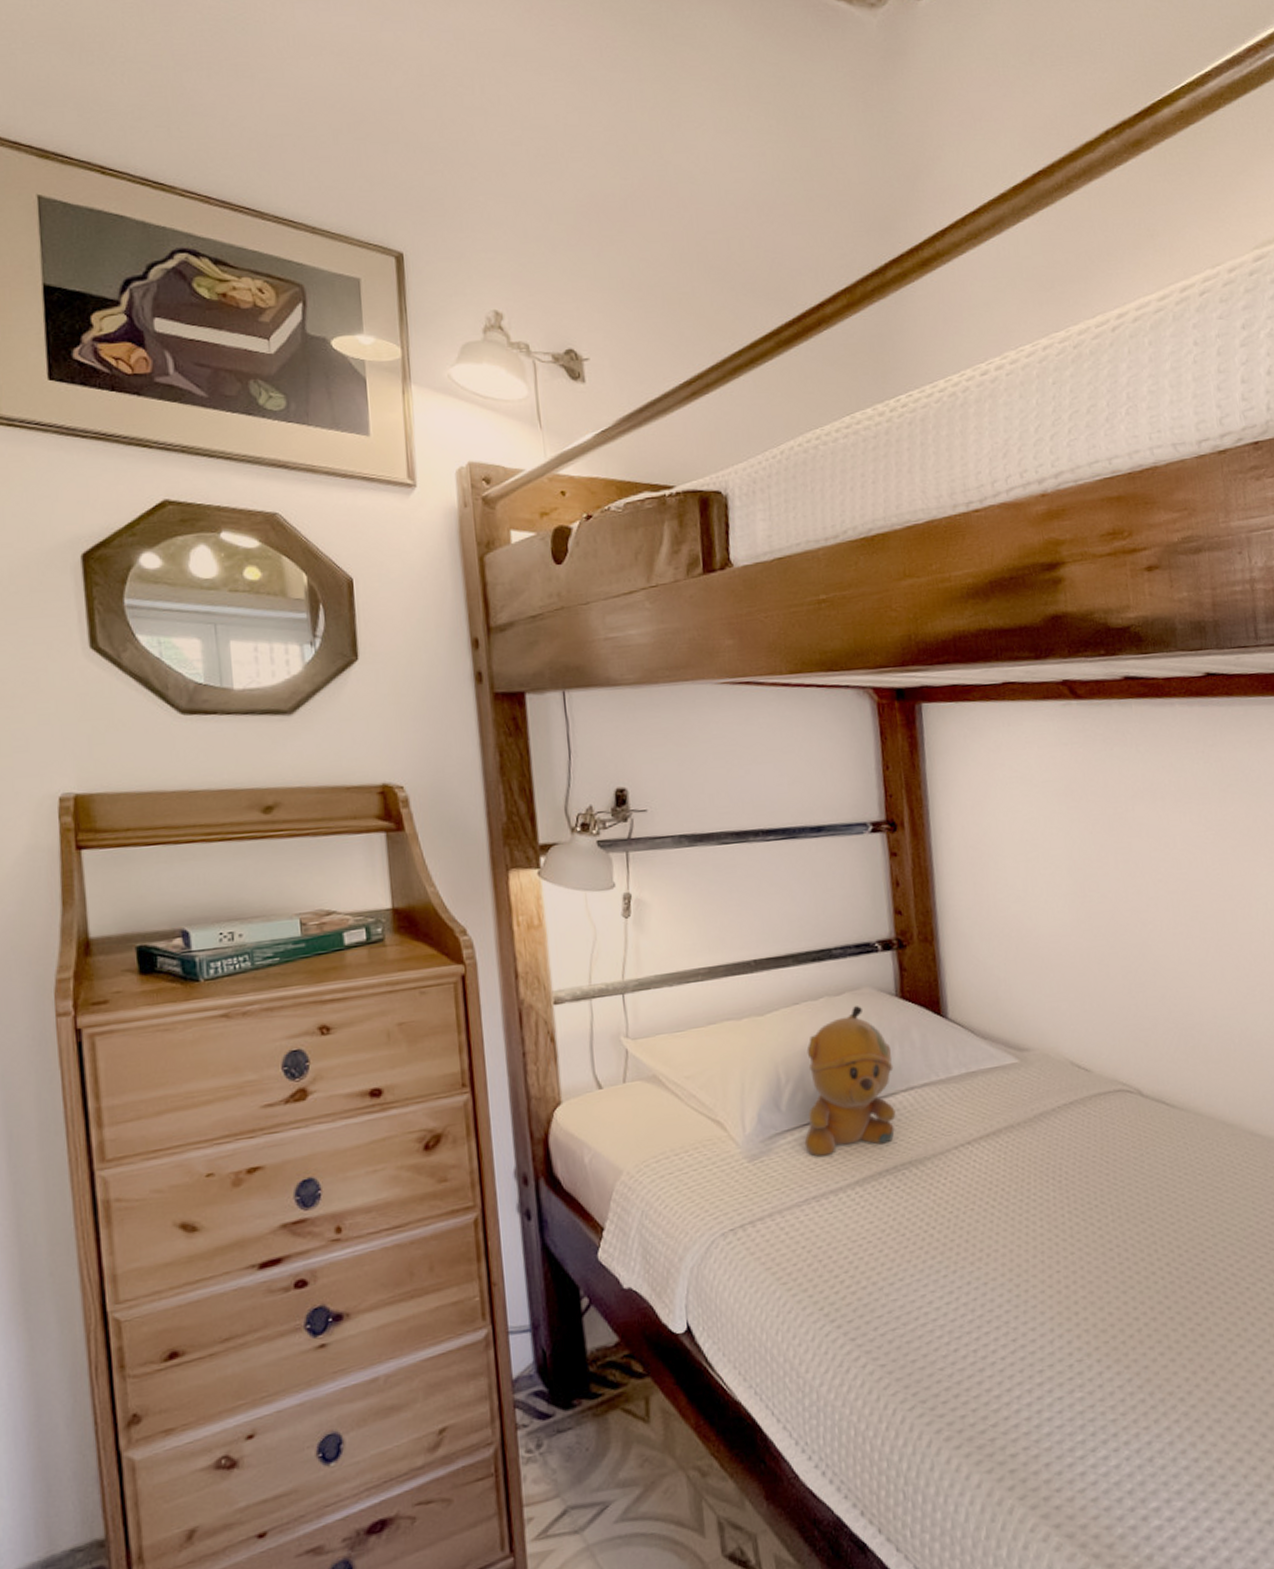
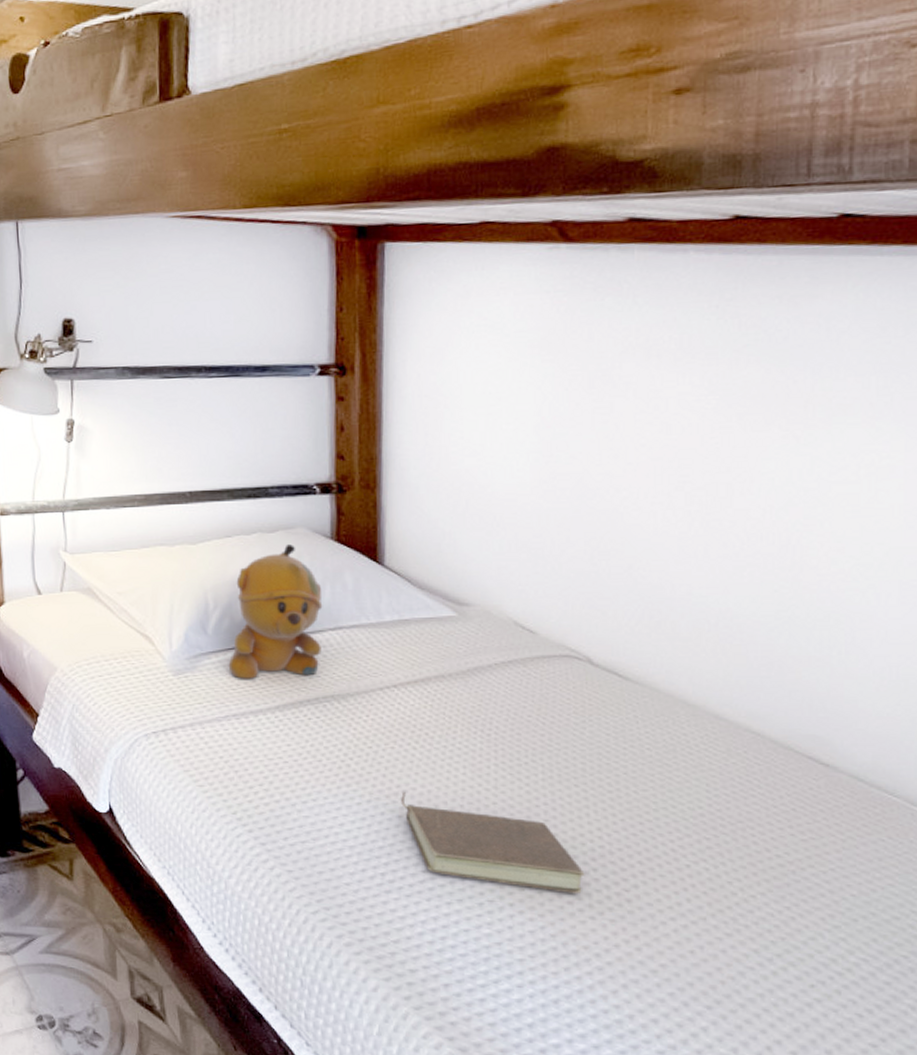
book: none [984,1254,1161,1340] -> present [401,791,585,893]

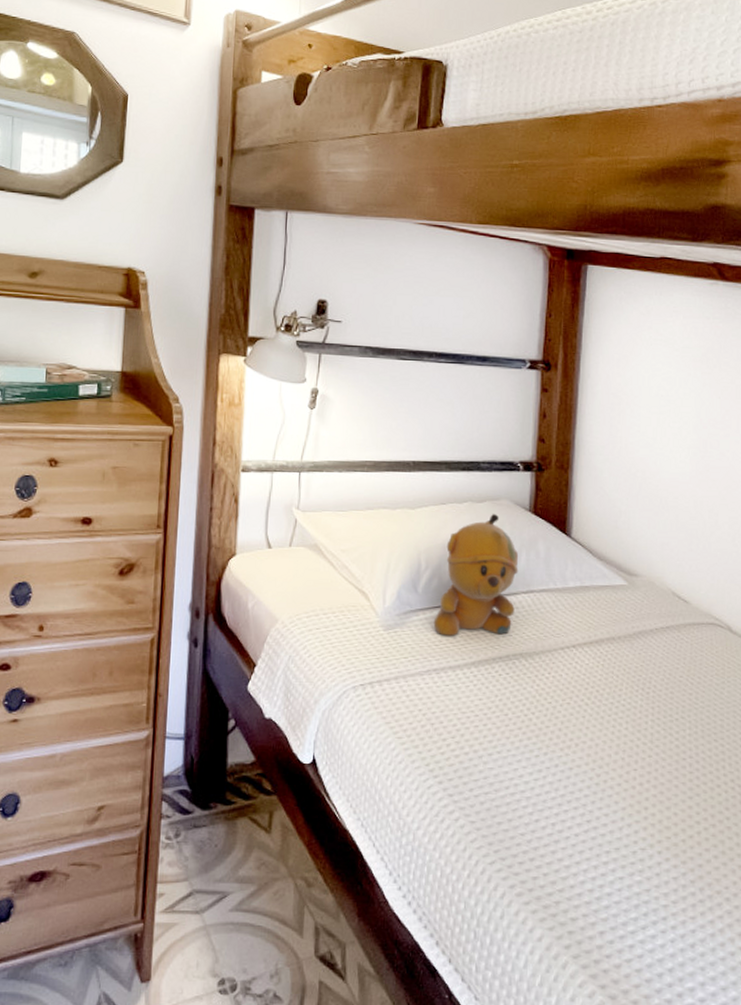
book: present [401,791,585,893] -> none [573,744,720,841]

